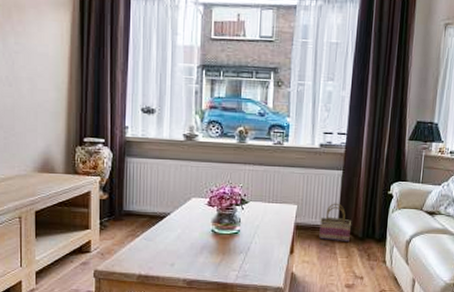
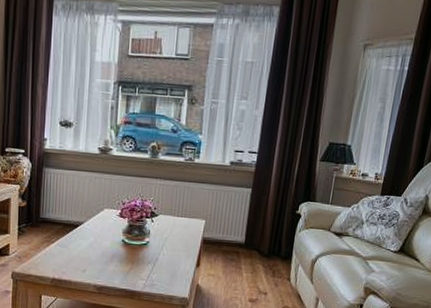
basket: present [319,203,352,243] -> none [225,220,259,259]

